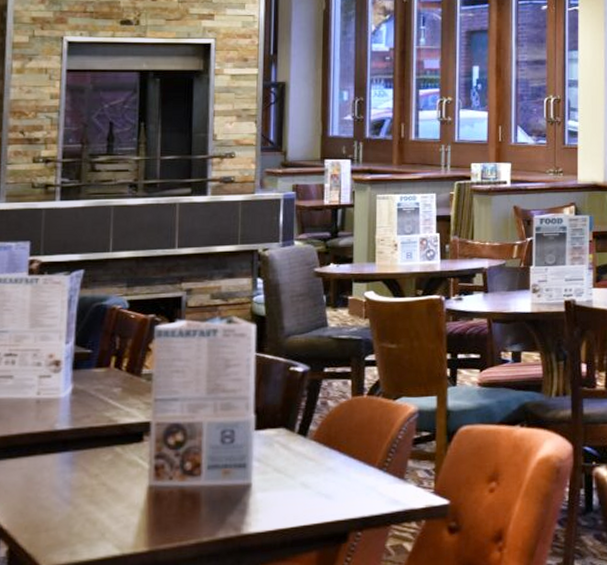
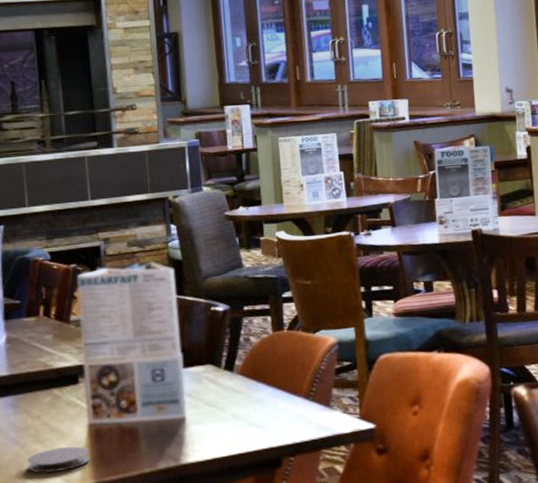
coaster: none [77,509,146,537] -> present [26,446,90,473]

